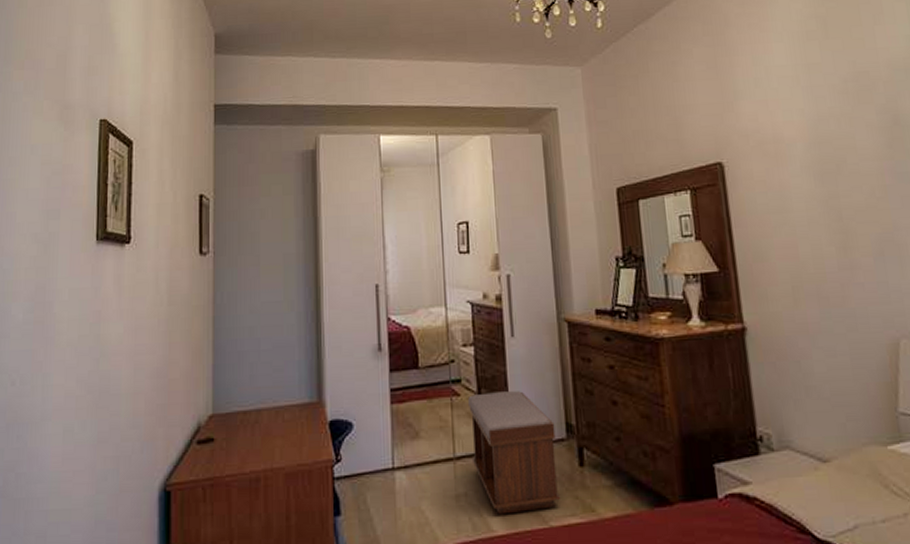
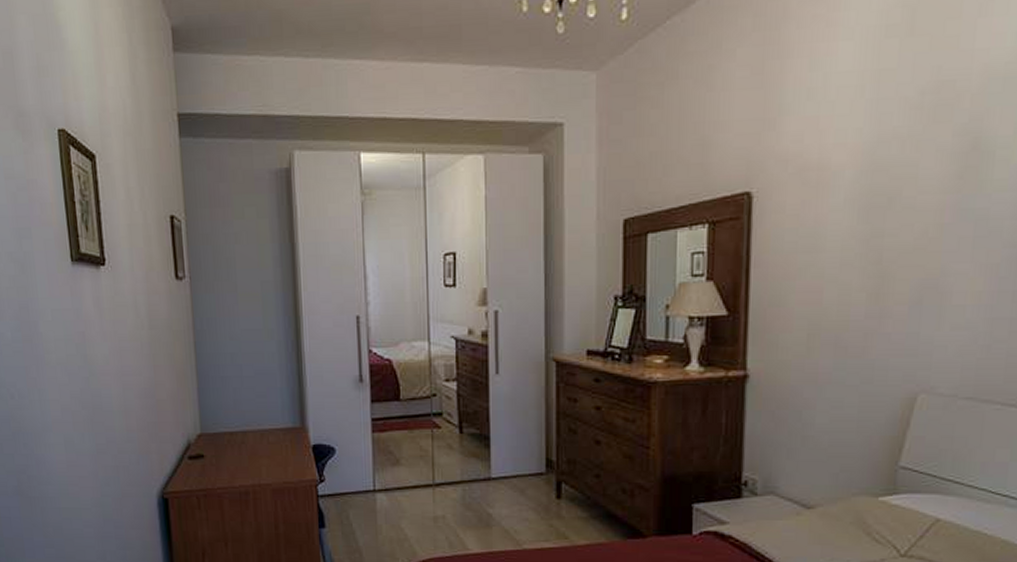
bench: present [468,391,560,515] -> none [449,426,535,536]

